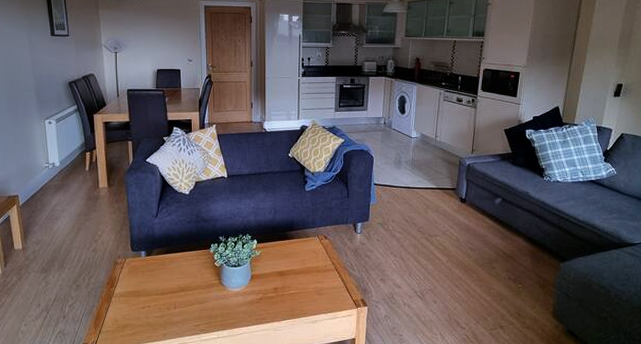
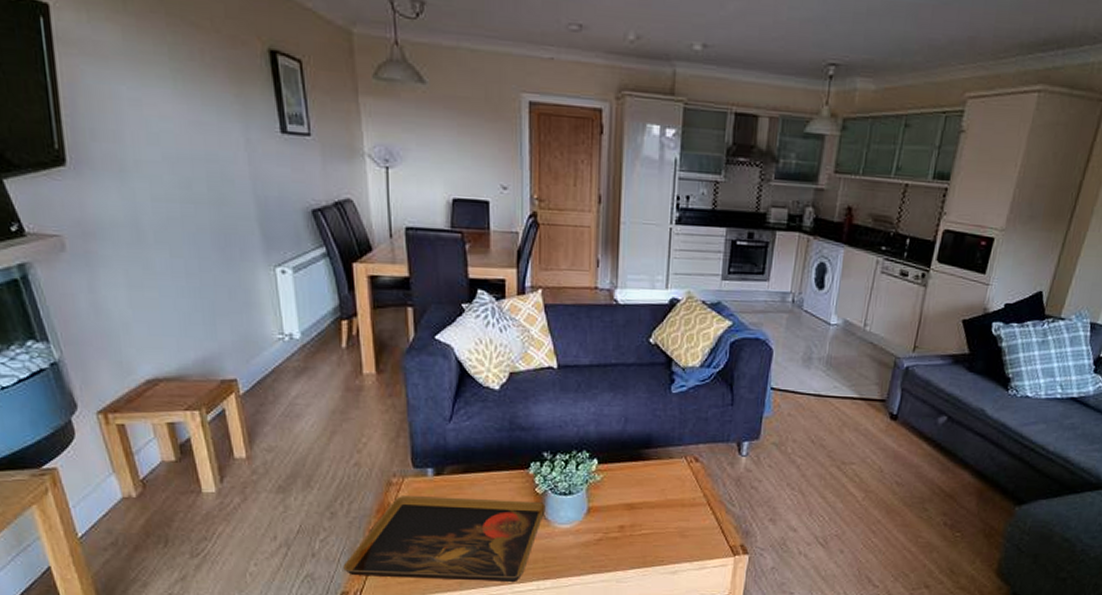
decorative tray: none [84,271,222,333] -> present [343,496,546,582]

